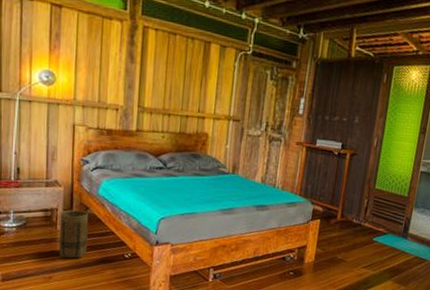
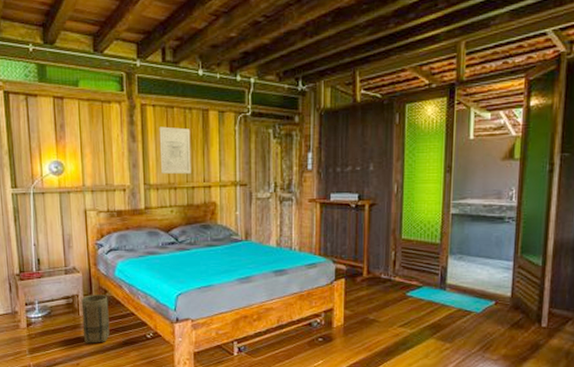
wall art: none [156,51,191,103] -> present [159,126,192,175]

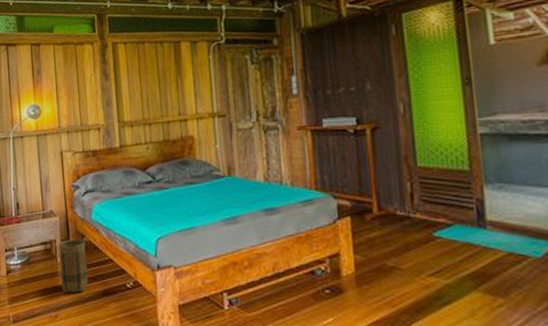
wall art: present [159,126,192,175] -> none [131,62,166,110]

